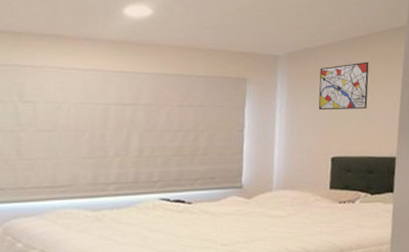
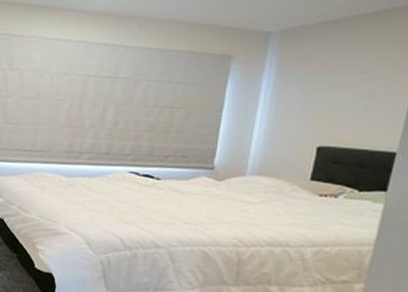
wall art: present [318,61,369,110] -> none [309,42,380,96]

